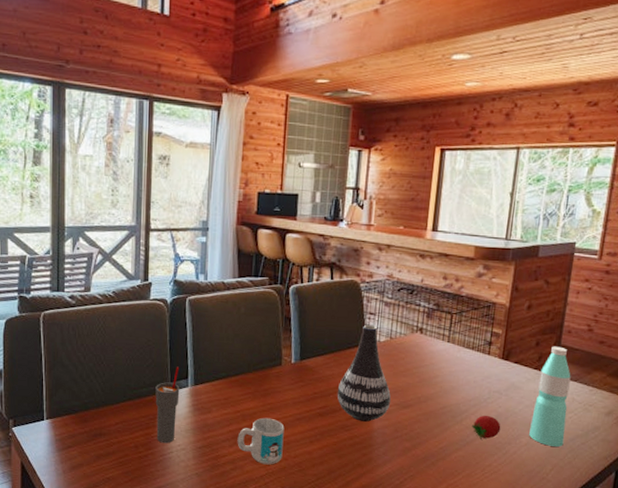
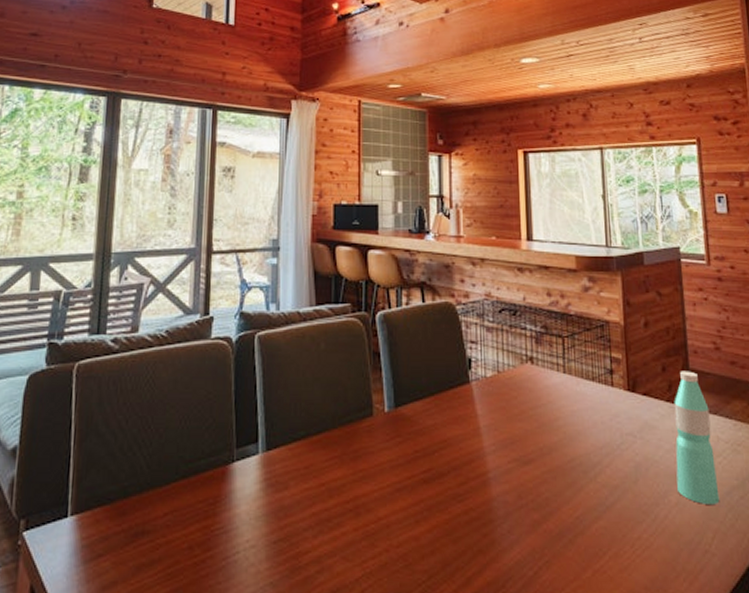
cup: present [155,366,180,444] -> none [216,426,248,539]
mug: present [237,417,285,465] -> none [323,491,382,561]
vase: present [337,325,391,422] -> none [442,357,509,487]
fruit: present [472,415,501,439] -> none [609,466,643,501]

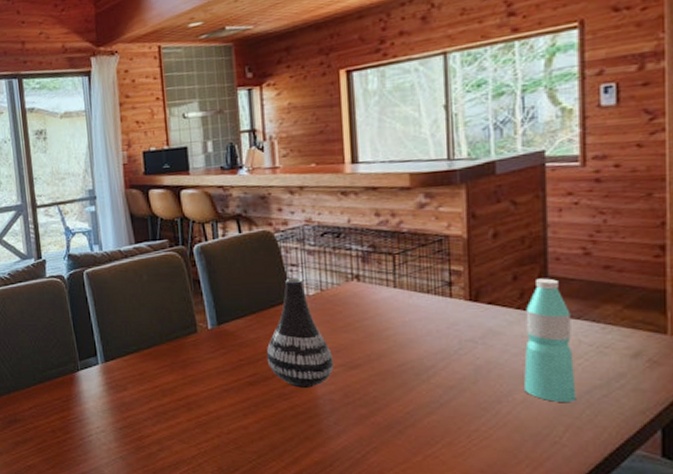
vase: none [442,357,509,487] -> present [266,278,334,388]

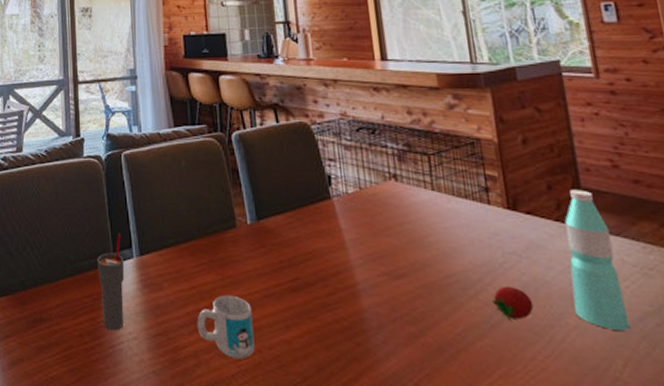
cup: none [64,344,92,426] -> present [97,233,125,331]
mug: none [160,391,214,443] -> present [197,295,255,360]
vase: present [266,278,334,388] -> none [307,174,378,298]
fruit: none [444,369,484,399] -> present [492,285,534,321]

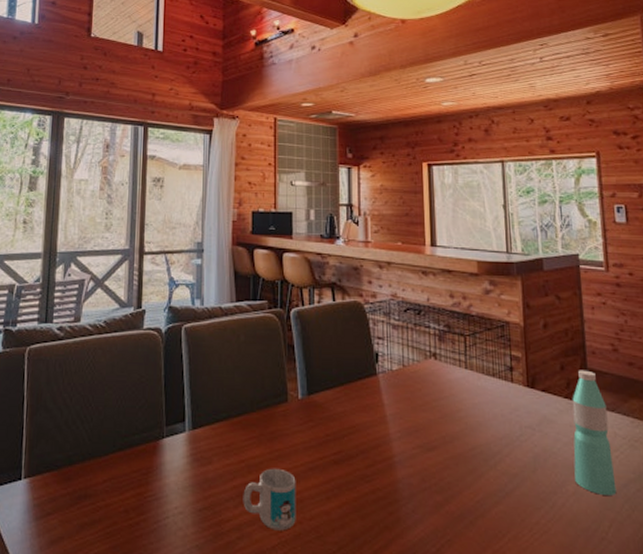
cup: present [97,233,125,331] -> none [148,407,176,506]
fruit: present [492,285,534,321] -> none [508,456,542,488]

